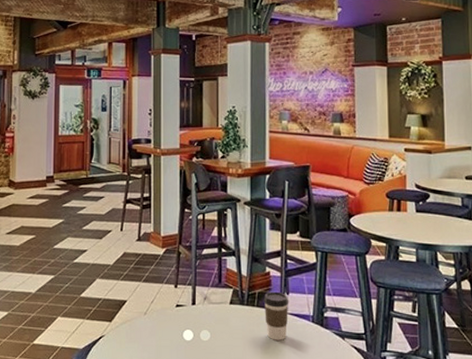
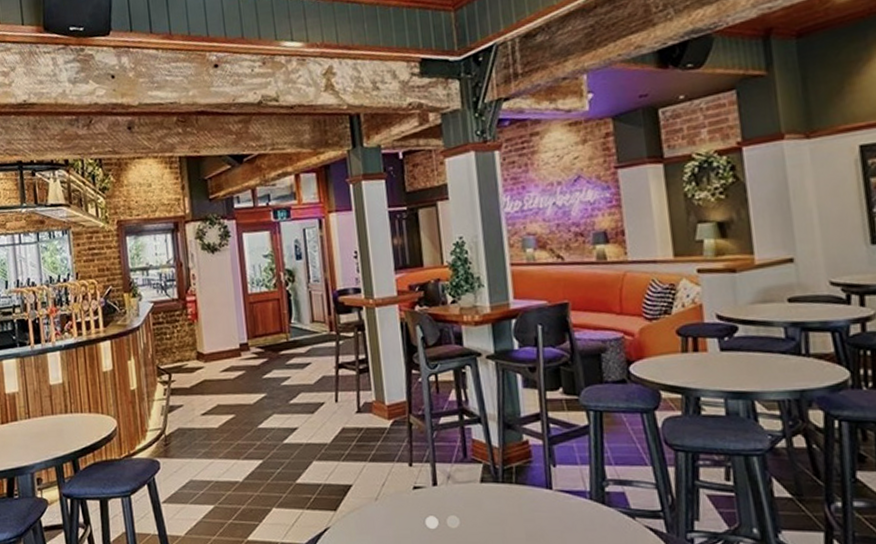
coffee cup: present [263,291,289,340] -> none [523,464,558,524]

